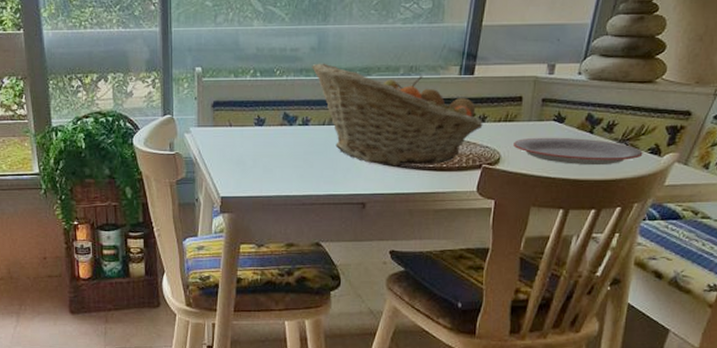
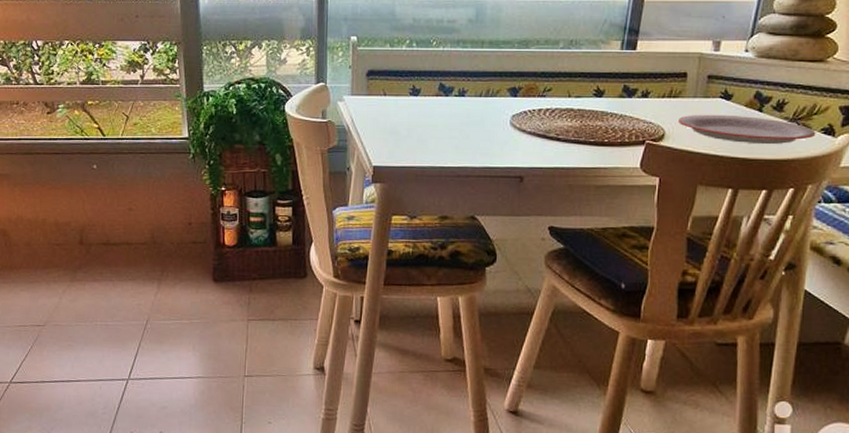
fruit basket: present [312,63,483,165] -> none [469,35,646,140]

